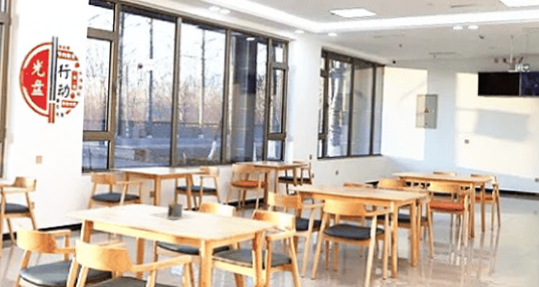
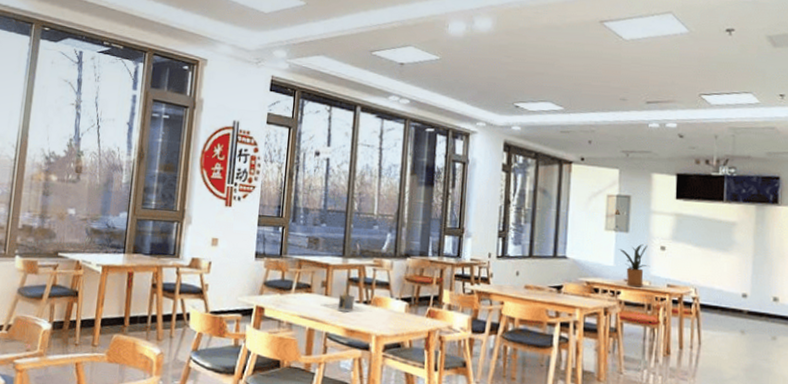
house plant: none [428,139,455,179] -> present [619,244,649,288]

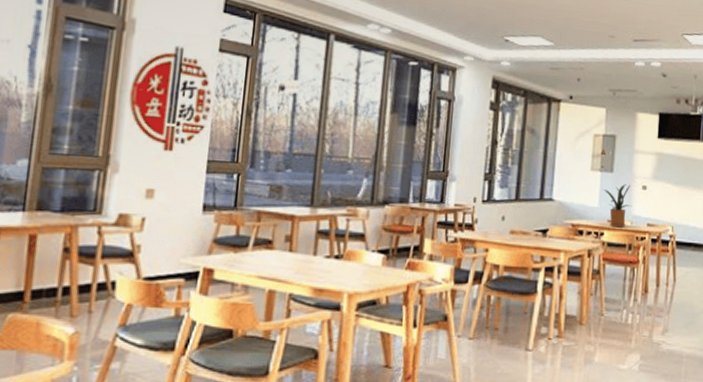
napkin holder: present [320,291,372,313] -> none [283,245,344,270]

